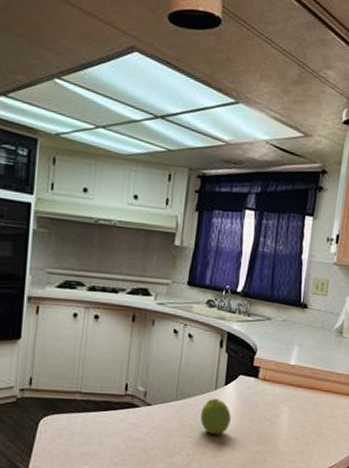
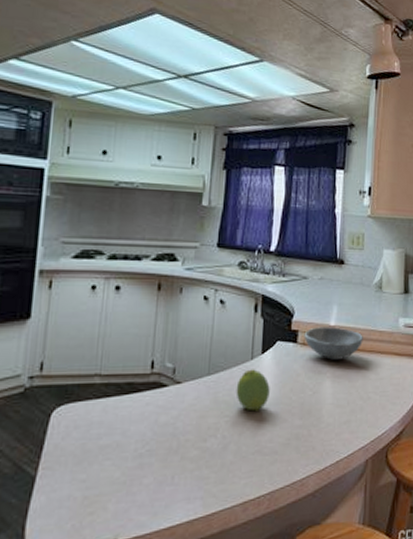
bowl: none [265,365,321,396] -> present [304,327,363,360]

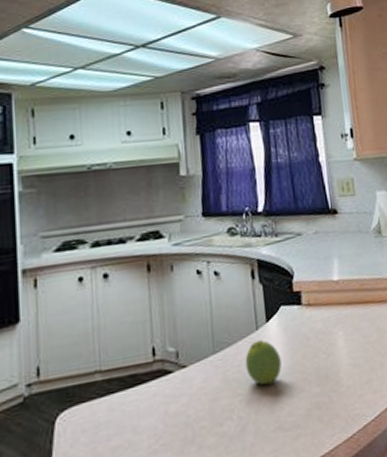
bowl: present [304,327,363,360] -> none [307,281,371,318]

